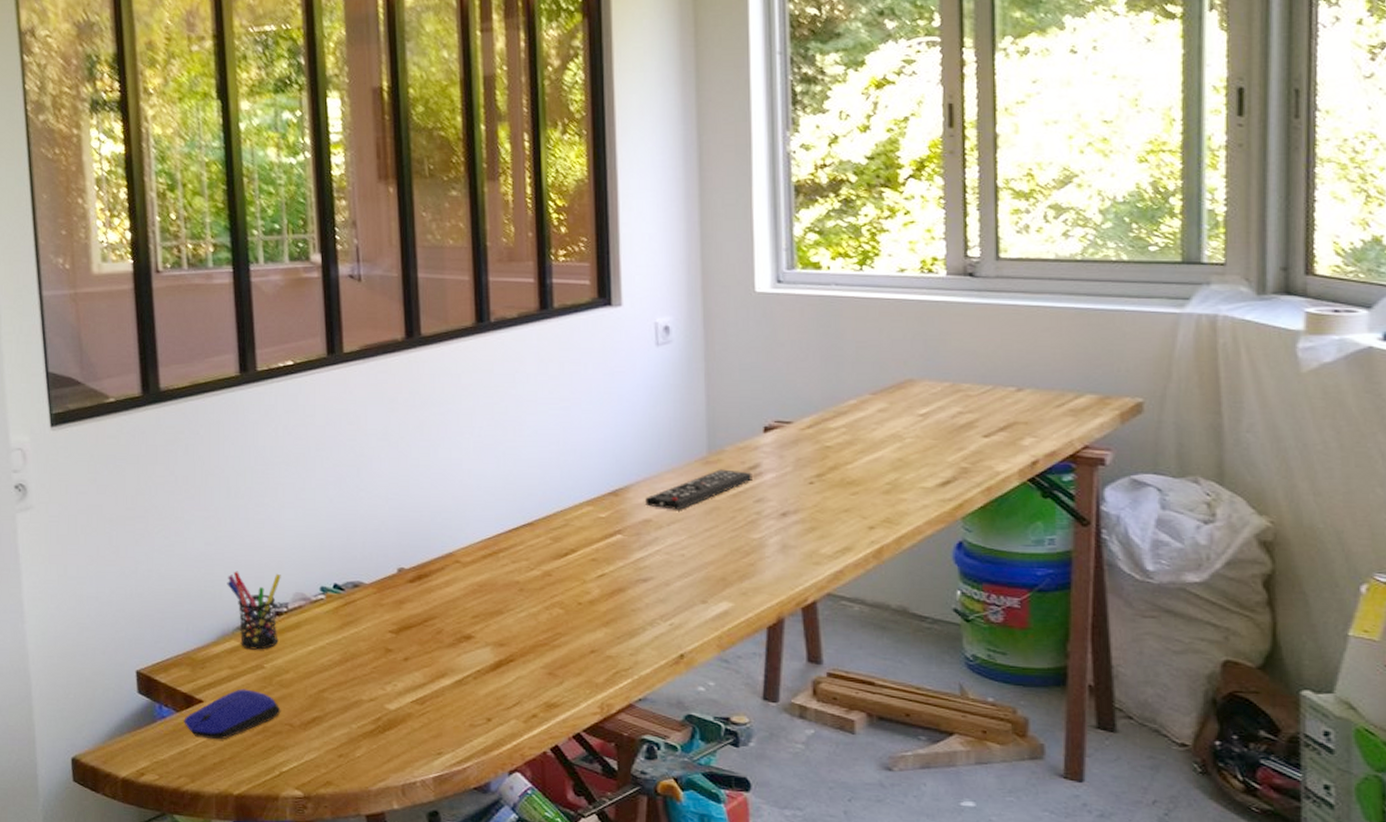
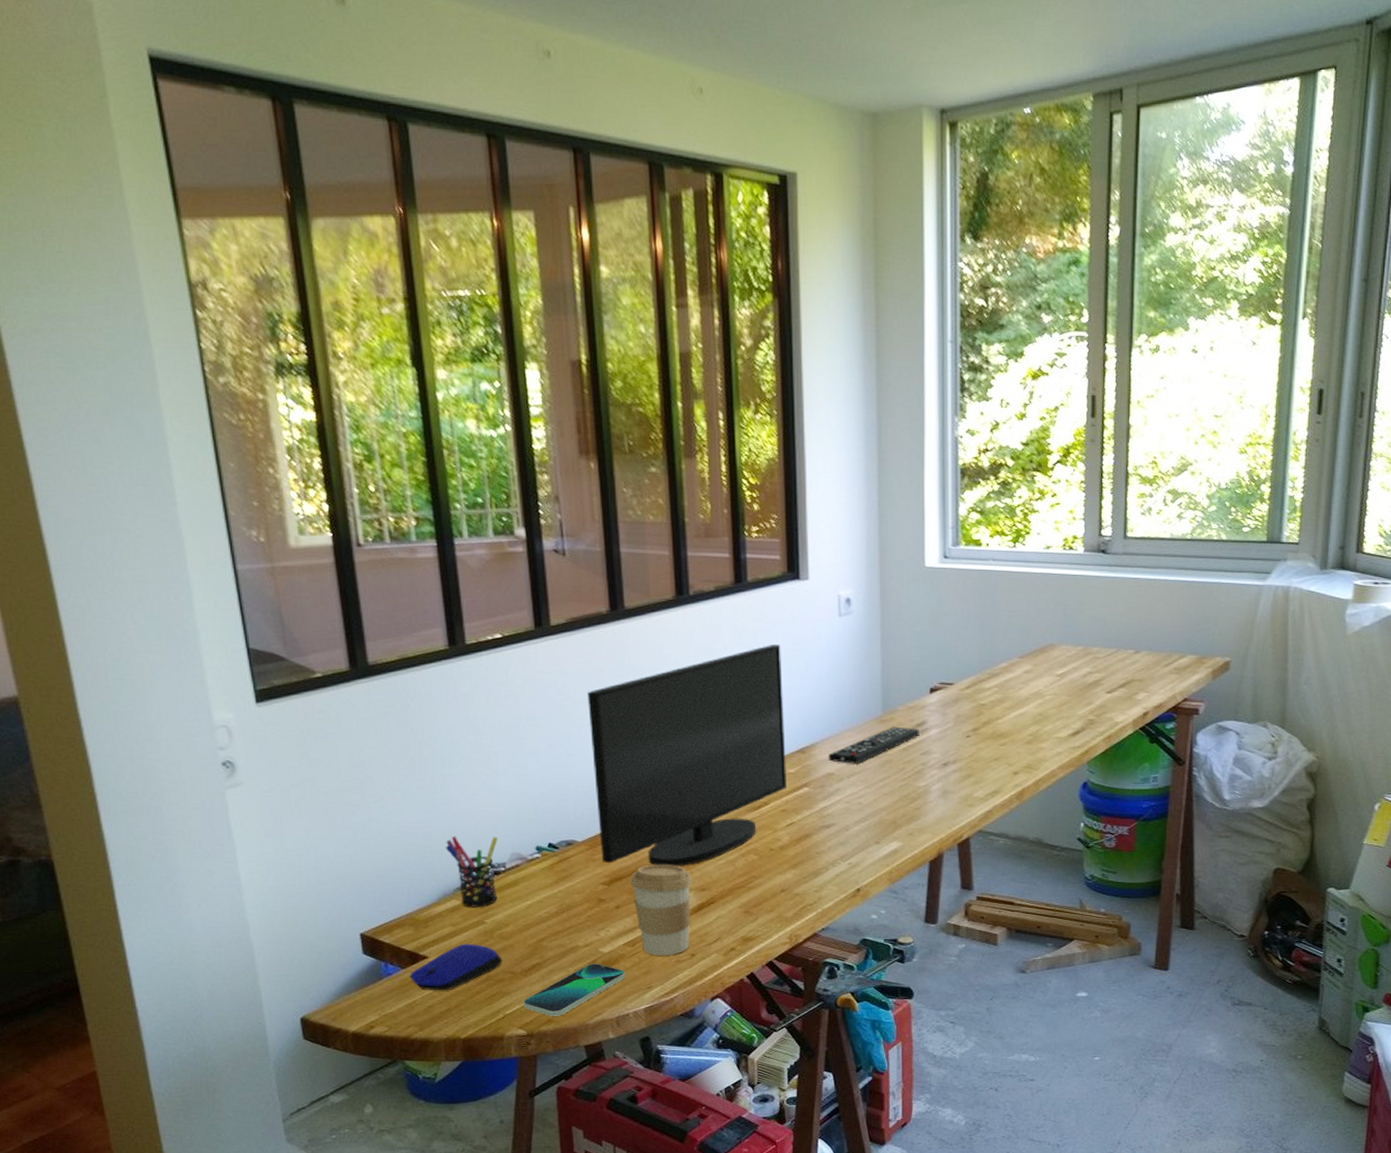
smartphone: none [302,721,413,779] -> present [524,964,626,1016]
monitor: none [379,376,598,618] -> present [587,645,788,867]
coffee cup: none [421,613,489,719] -> present [630,864,692,956]

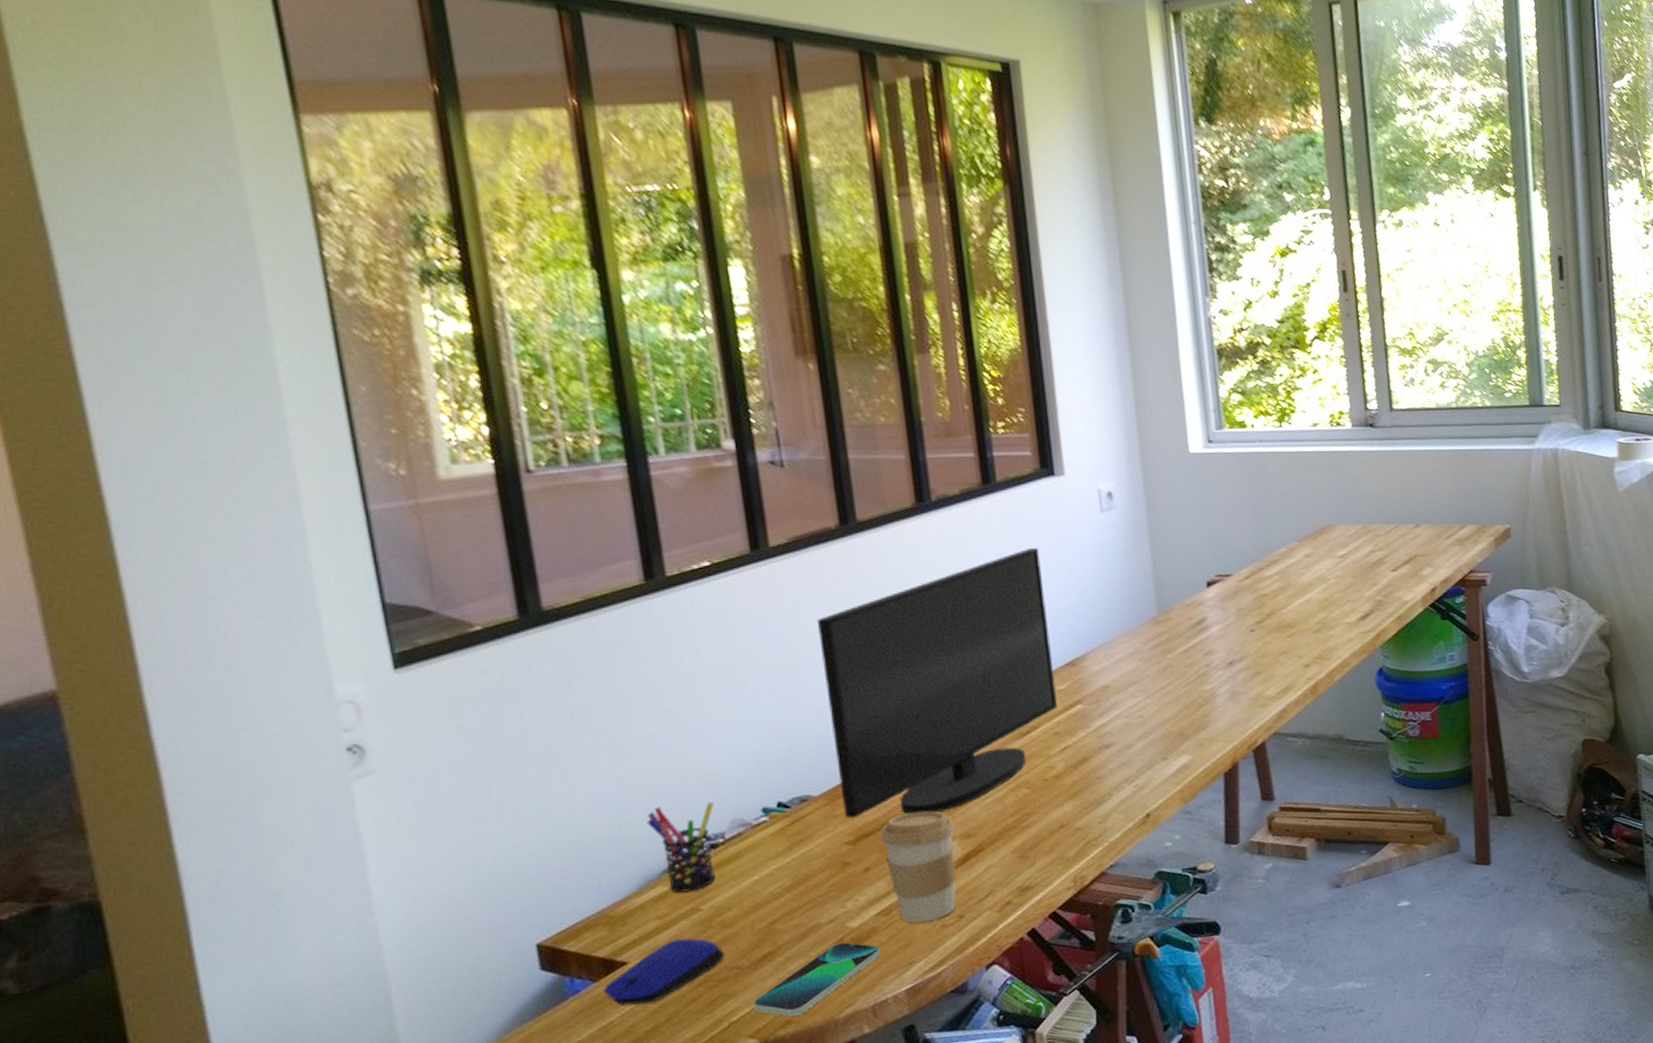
remote control: present [829,727,919,764] -> none [1102,627,1200,673]

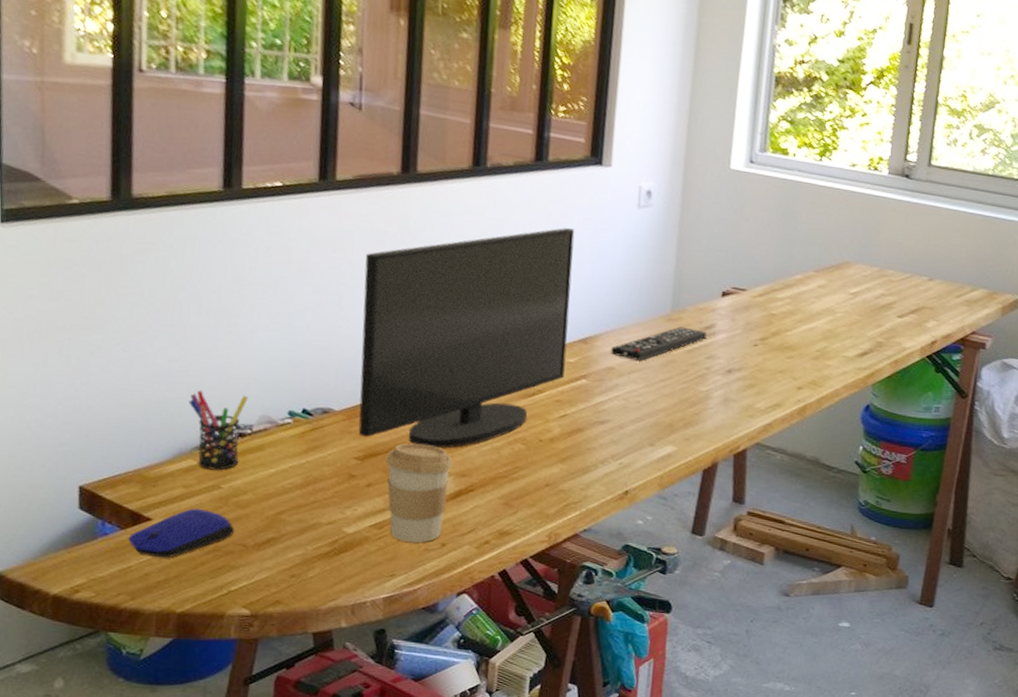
smartphone: present [754,942,881,1017] -> none [251,543,368,598]
remote control: none [1102,627,1200,673] -> present [611,326,707,361]

